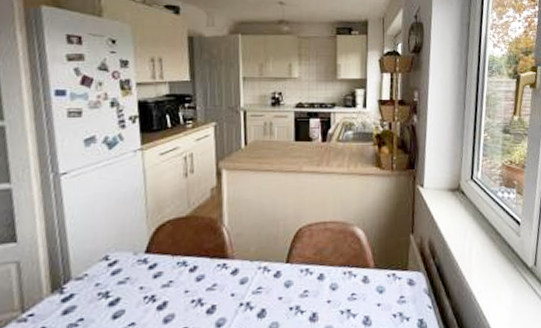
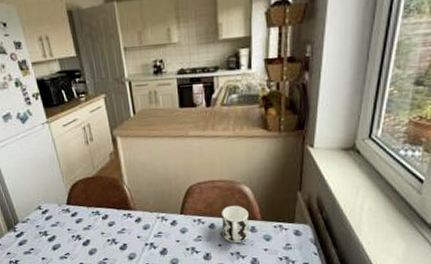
cup: none [333,251,361,298] -> present [222,206,249,243]

